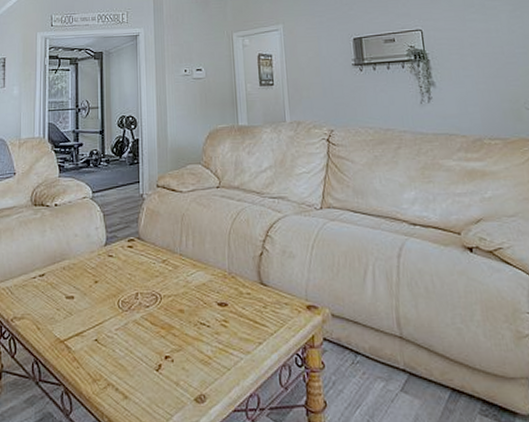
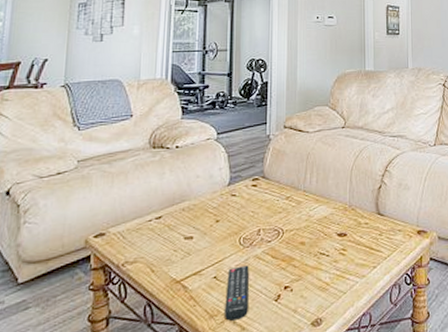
remote control: none [107,330,130,387] -> present [225,265,249,321]

